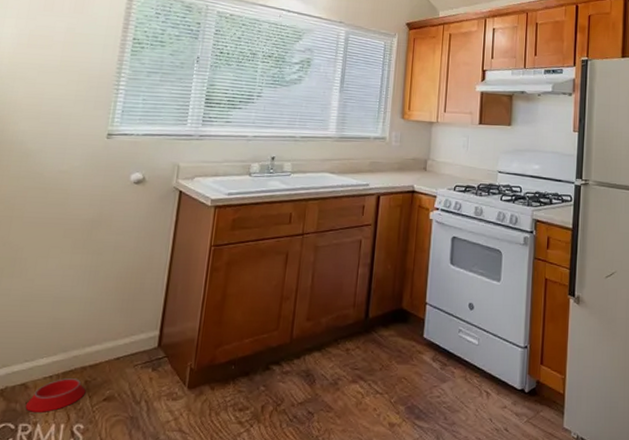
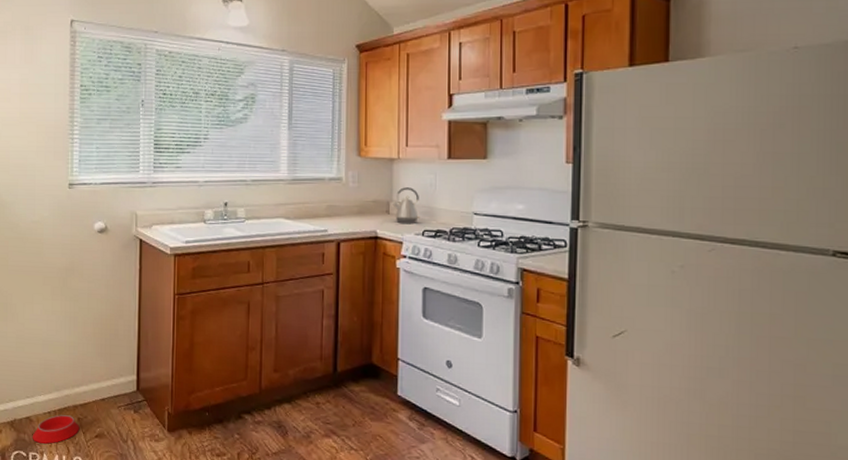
kettle: none [429,147,453,180] -> present [392,187,420,225]

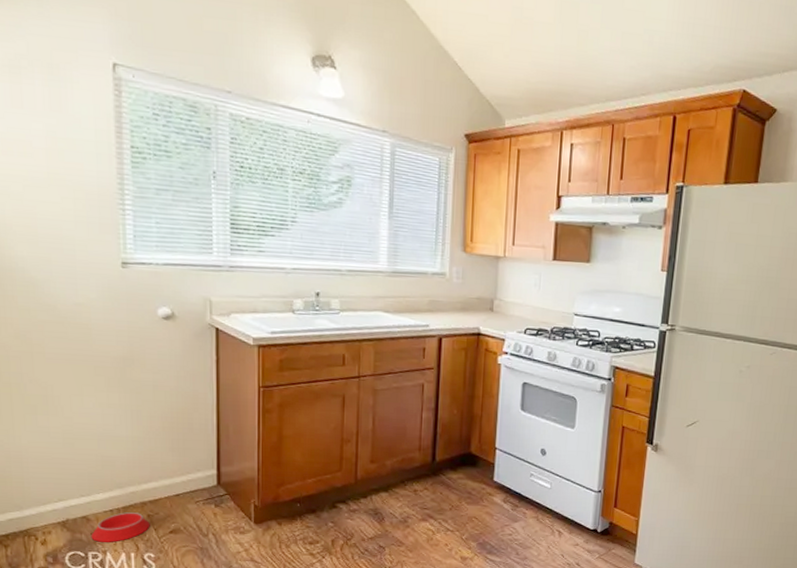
kettle: present [392,187,420,225] -> none [496,286,523,323]

